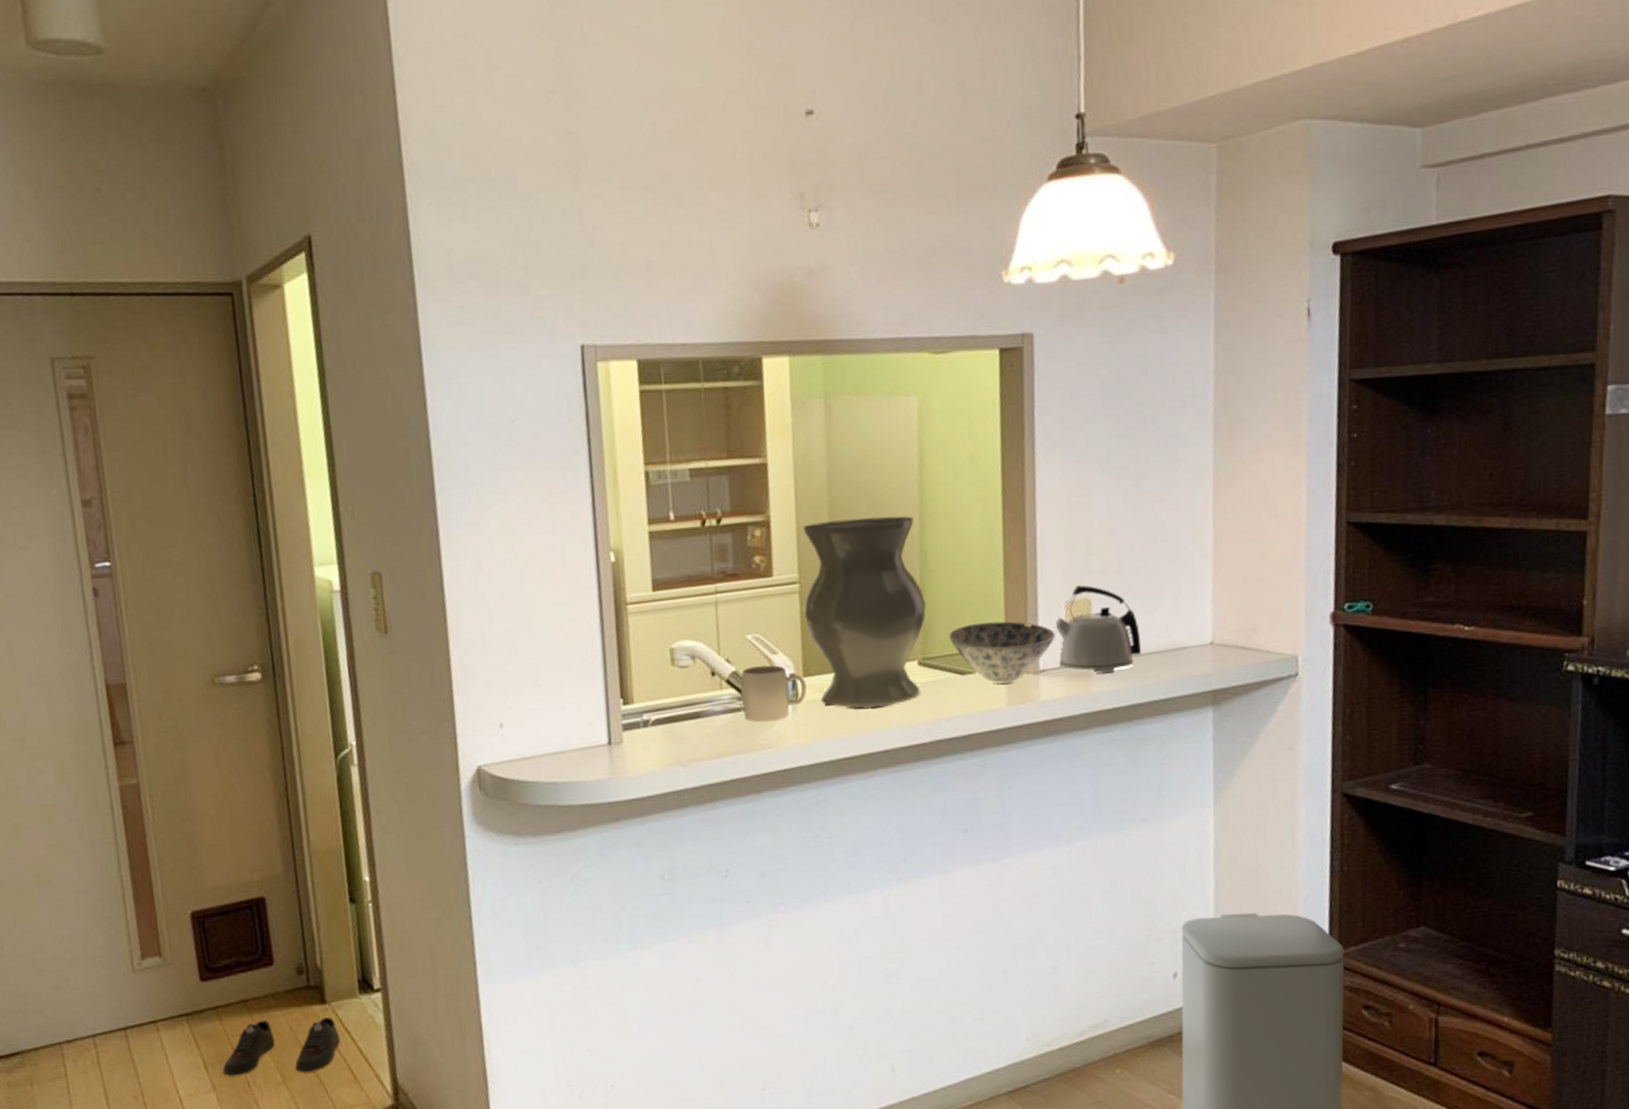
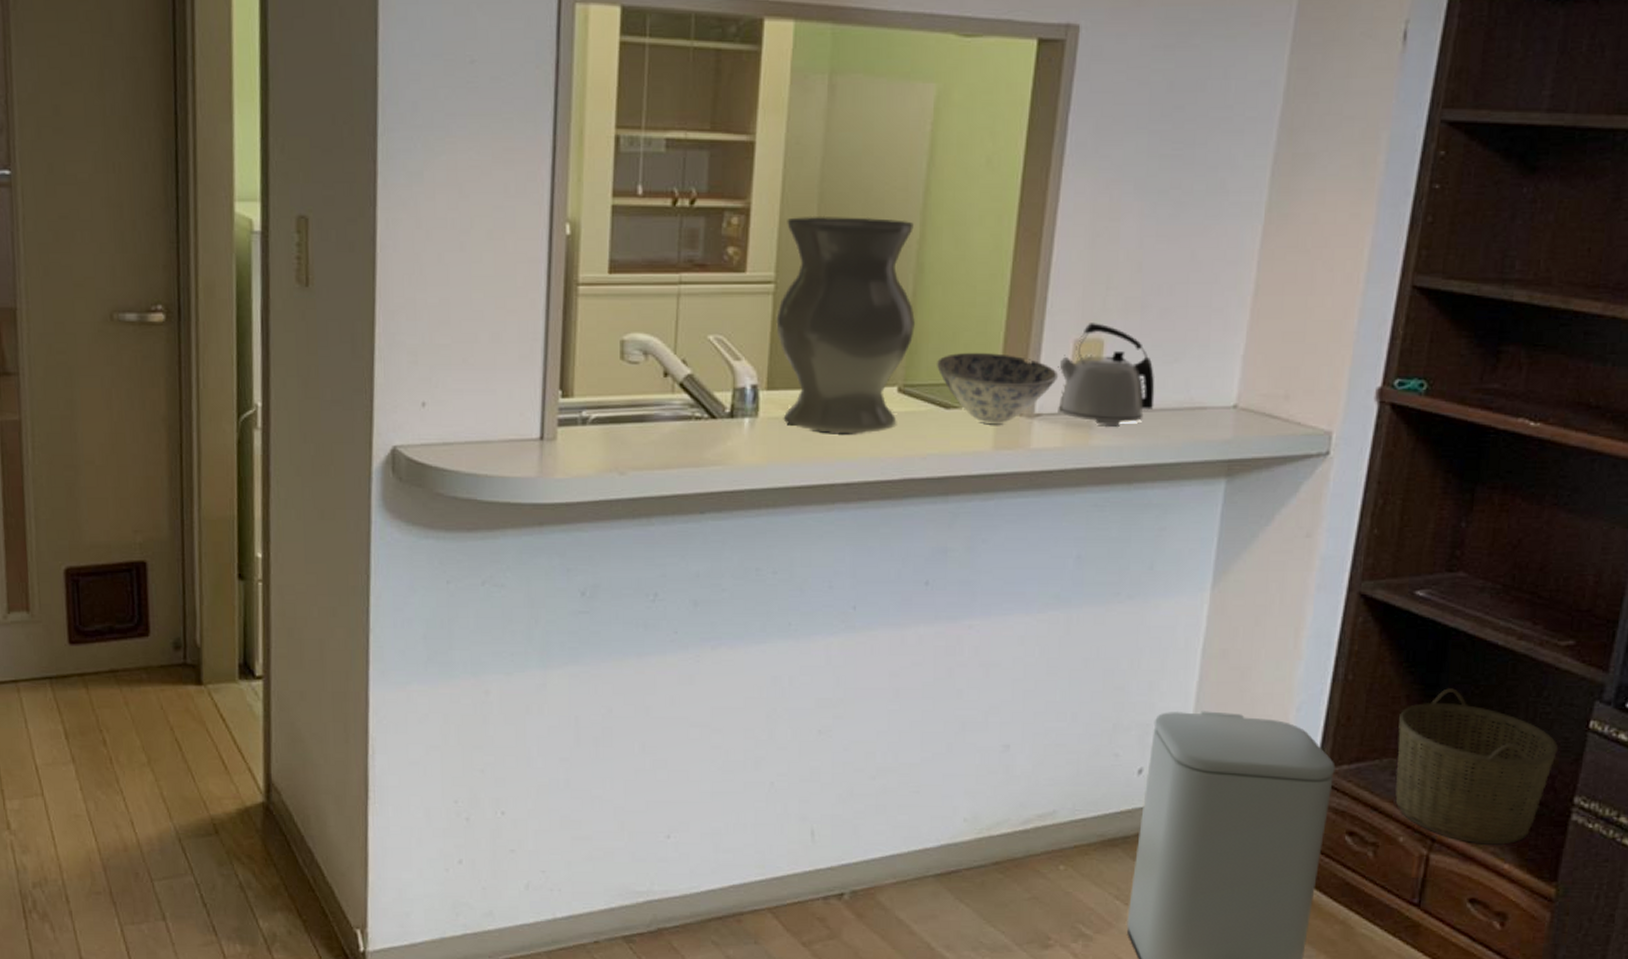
shoe: present [222,1017,341,1076] -> none [84,694,214,755]
mug: present [740,665,807,723] -> none [695,372,769,435]
basket: none [1393,867,1534,1002] -> present [1395,688,1559,845]

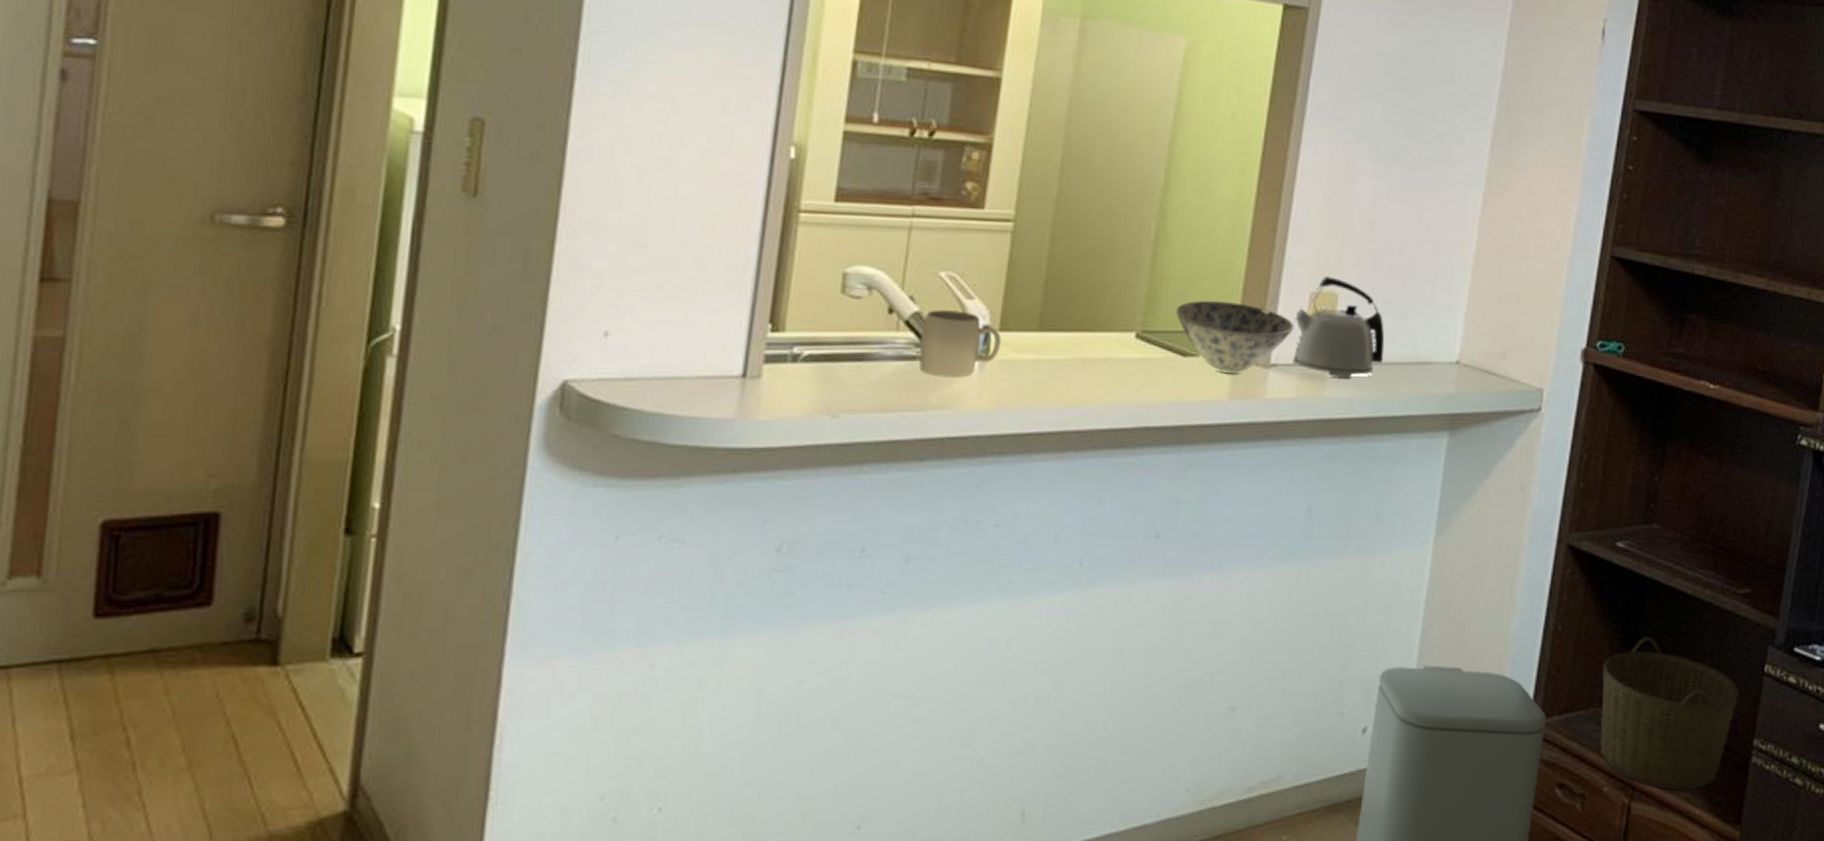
mug: none [695,372,769,435] -> present [919,310,1001,378]
vase: present [776,215,915,434] -> none [1013,156,1158,380]

